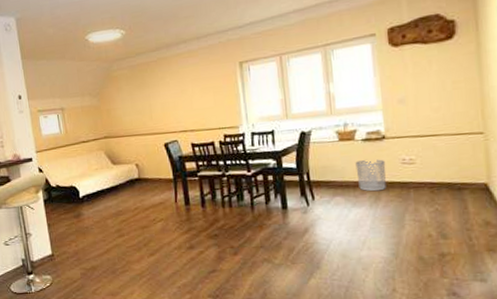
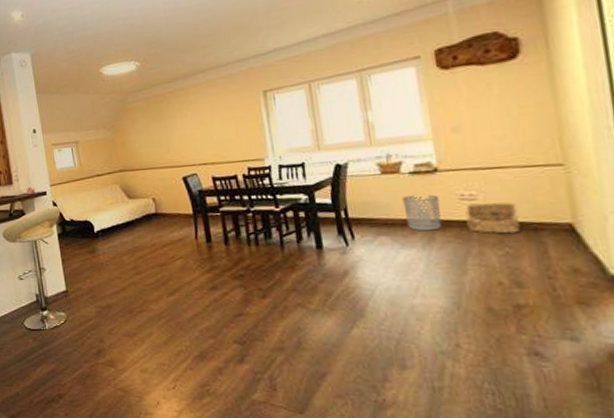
basket: none [405,165,448,193] -> present [465,201,521,234]

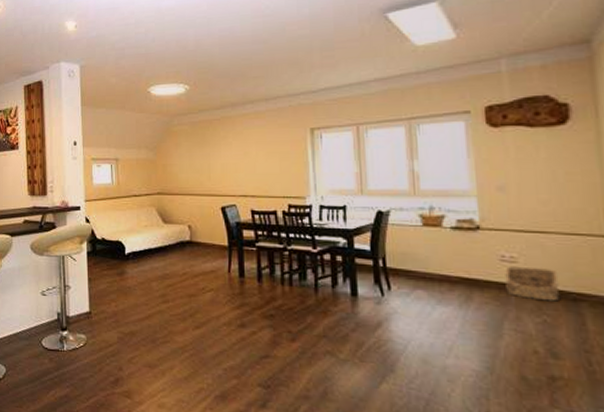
waste bin: present [402,194,442,231] -> none [442,251,480,290]

